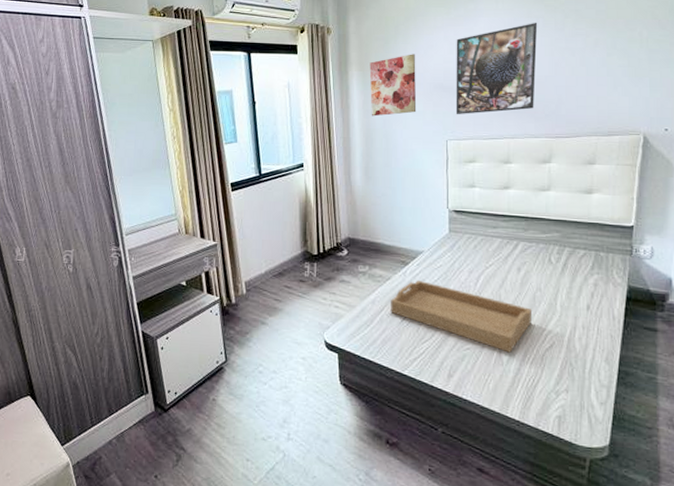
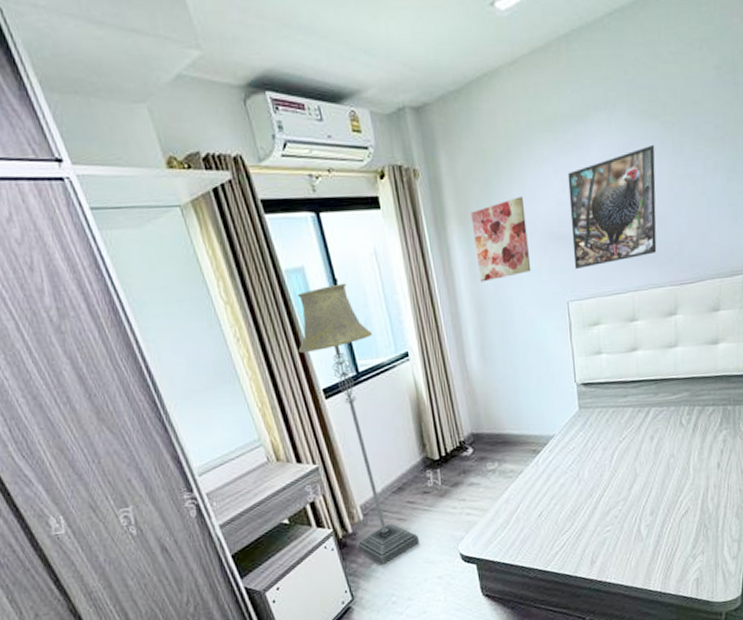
floor lamp: none [217,105,291,336] -> present [297,283,420,564]
serving tray: present [391,280,533,353] -> none [526,467,668,527]

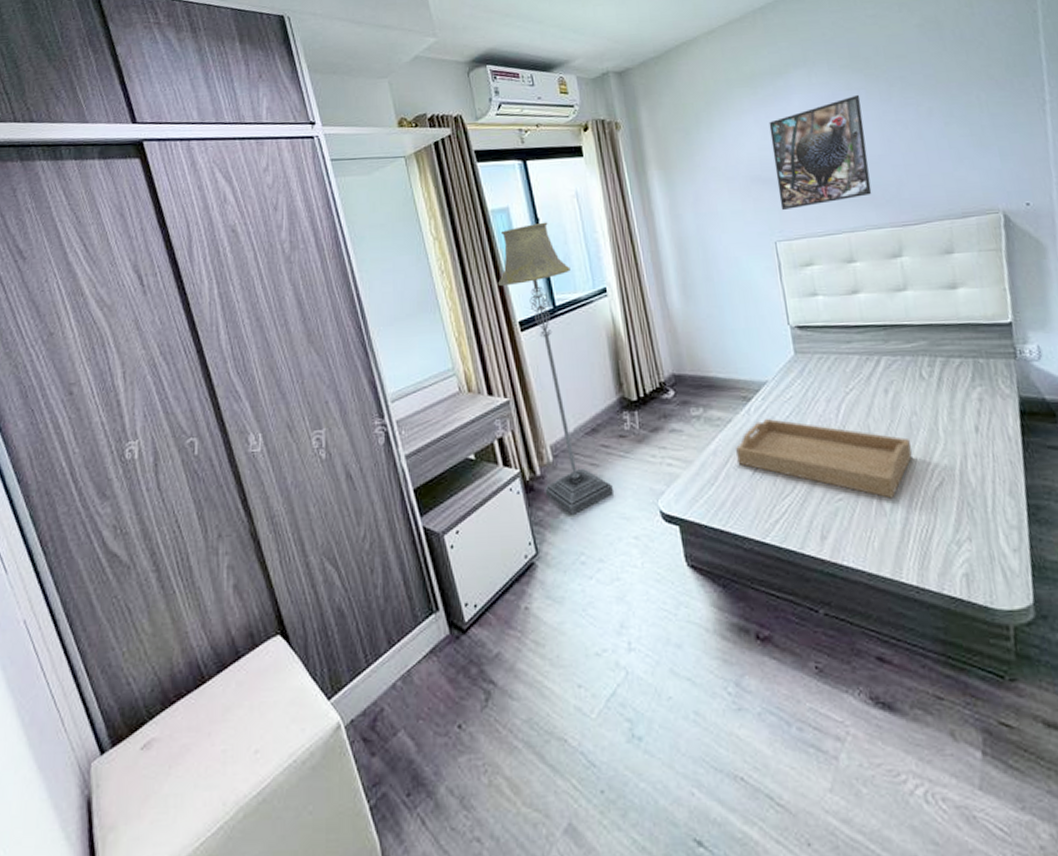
wall art: present [470,196,531,282] -> none [671,144,735,222]
serving tray: none [526,467,668,527] -> present [736,418,912,499]

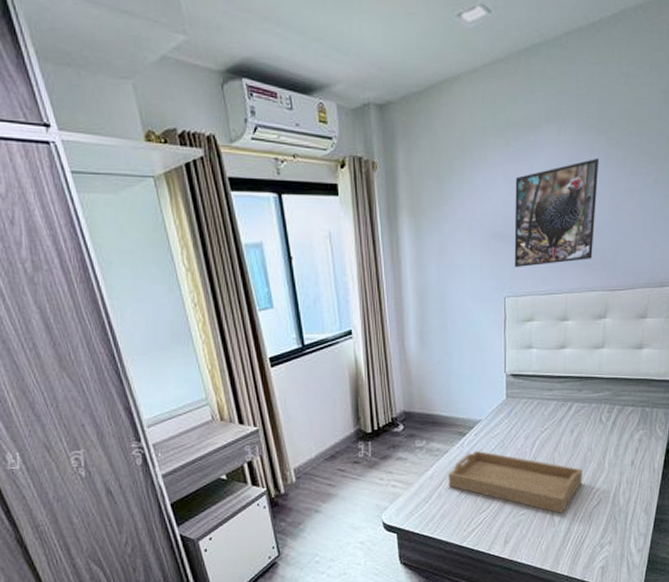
floor lamp: present [497,222,615,515] -> none [249,261,347,525]

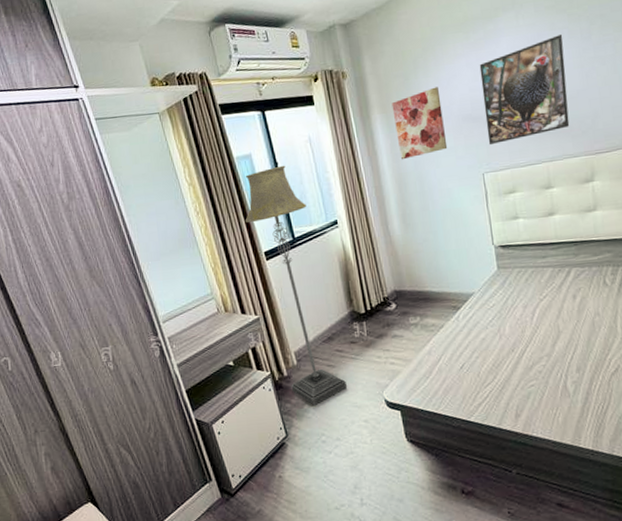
floor lamp: none [249,261,347,525] -> present [244,165,348,405]
wall art: none [422,195,474,272] -> present [391,87,448,160]
serving tray: present [449,450,583,514] -> none [447,323,594,383]

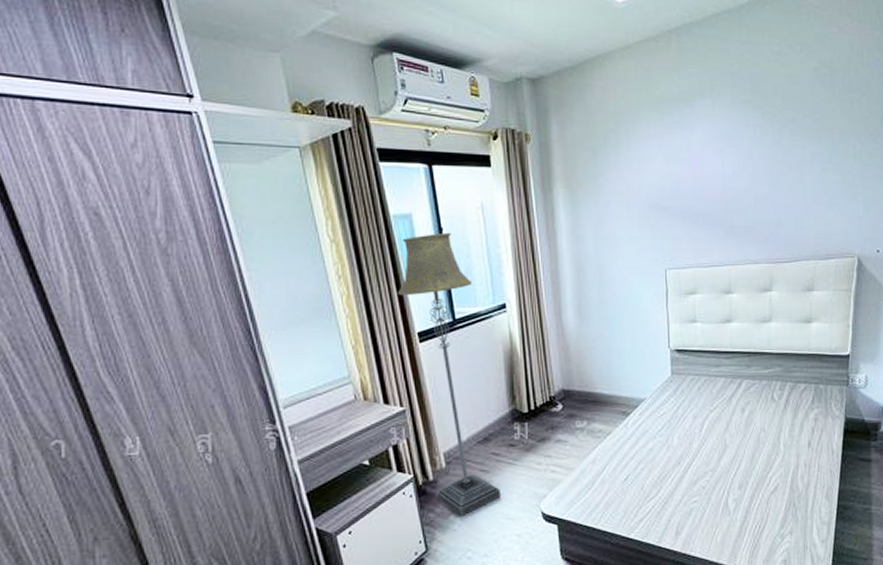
wall art: present [391,87,448,160] -> none [577,167,632,244]
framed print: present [479,33,570,146] -> none [672,131,756,240]

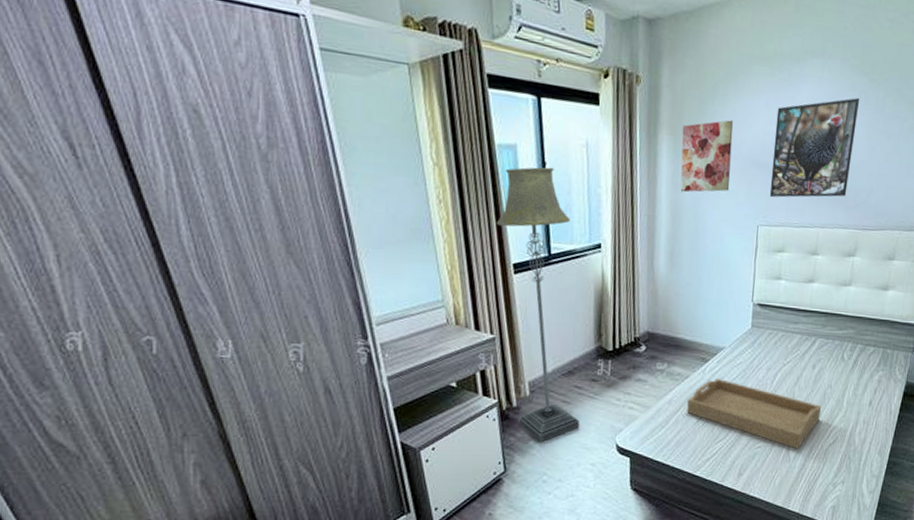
wall art: none [577,167,632,244] -> present [680,120,733,193]
serving tray: none [613,431,757,501] -> present [687,378,822,449]
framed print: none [672,131,756,240] -> present [769,97,860,198]

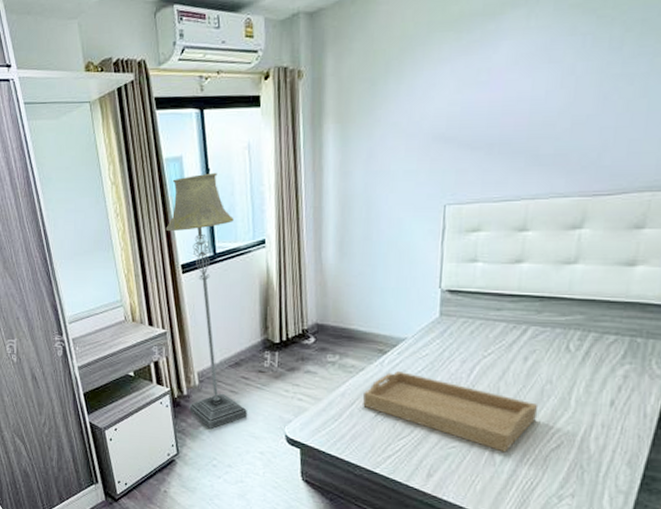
wall art: present [680,120,733,193] -> none [349,97,411,180]
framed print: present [769,97,860,198] -> none [459,41,585,173]

